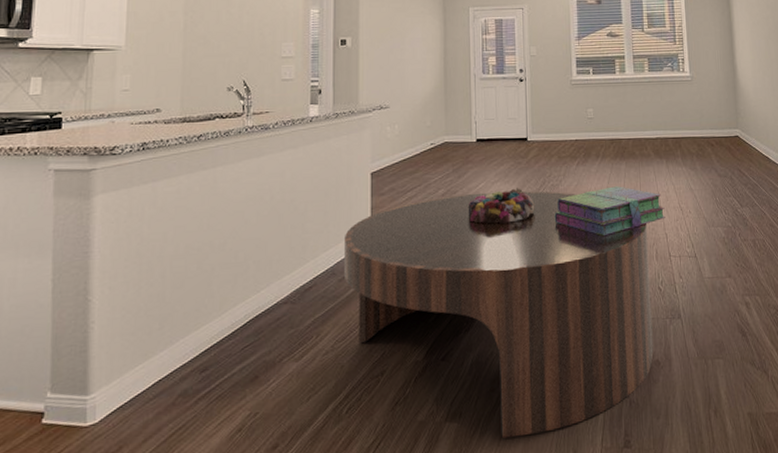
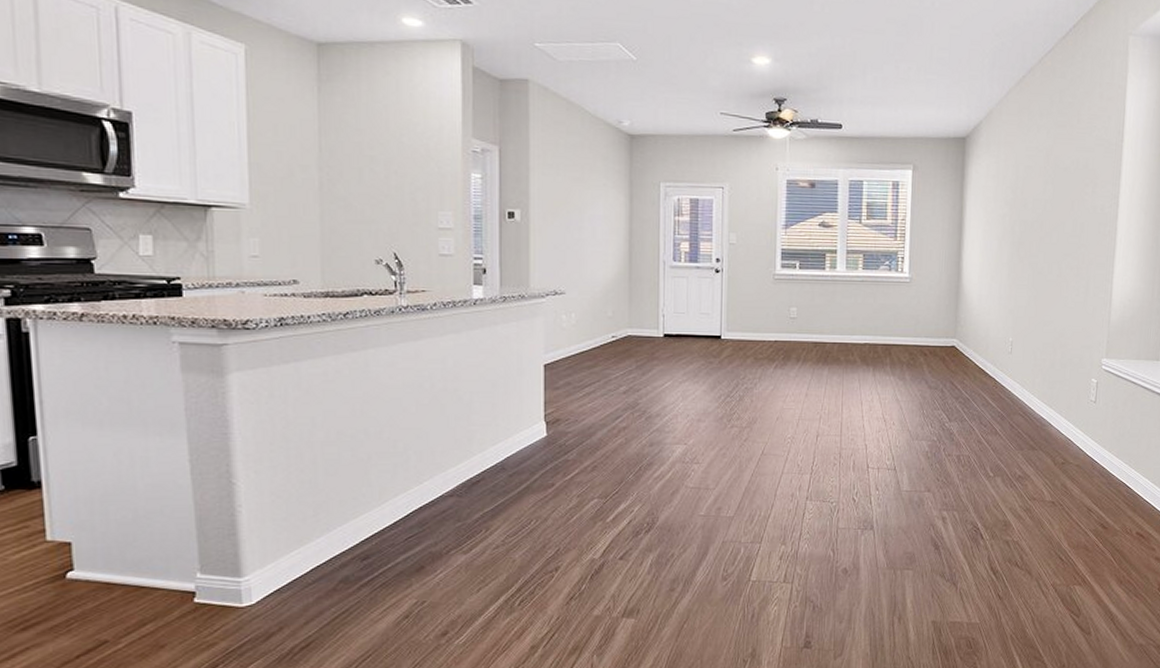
coffee table: present [343,191,654,439] -> none [514,392,847,635]
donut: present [468,188,535,224] -> none [651,389,726,426]
stack of books: present [554,186,665,237] -> none [746,393,867,444]

